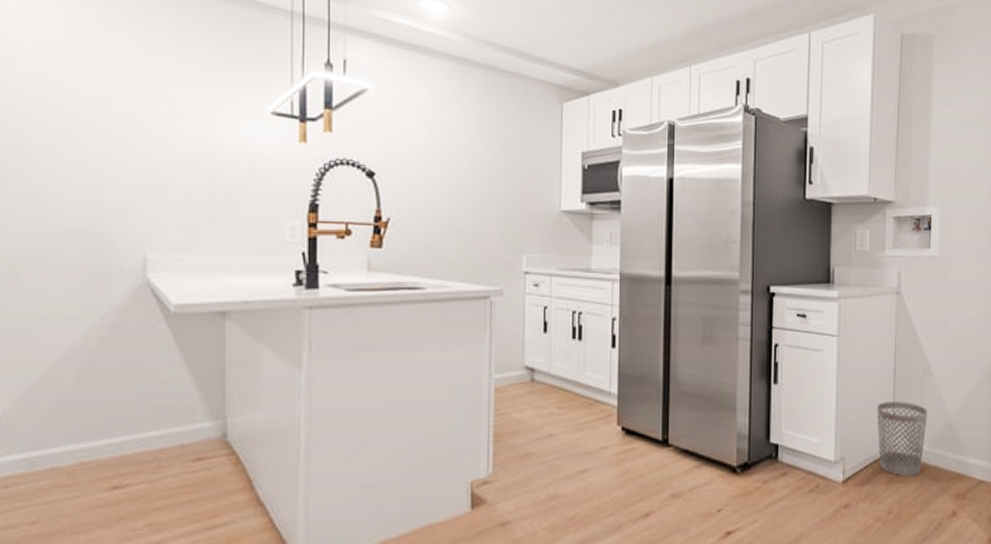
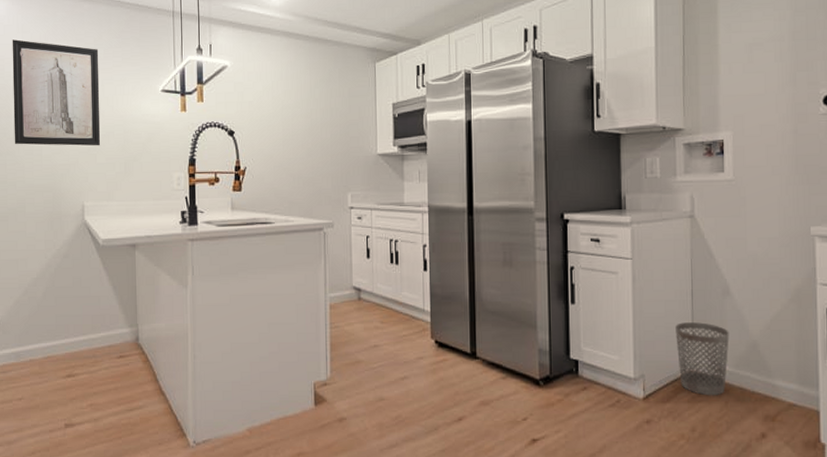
wall art: none [32,22,176,180] -> present [12,39,101,146]

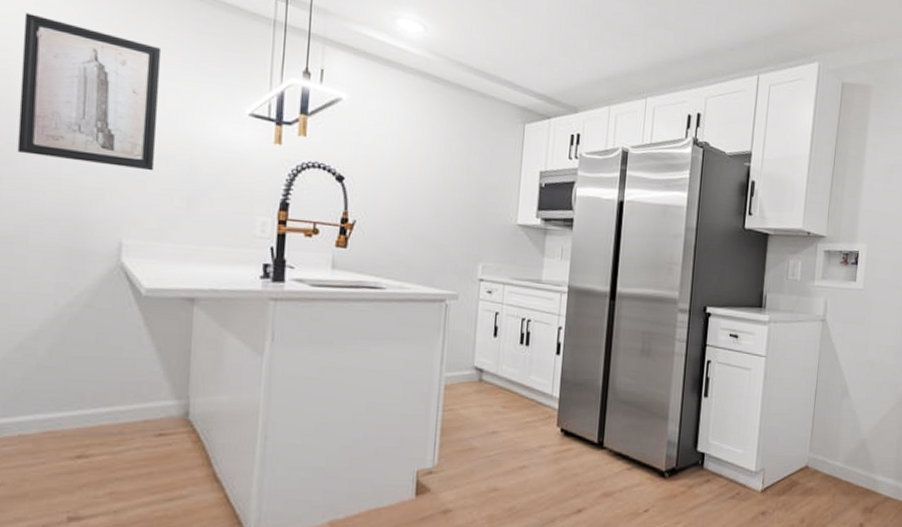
wastebasket: present [675,322,729,396] -> none [796,420,844,489]

